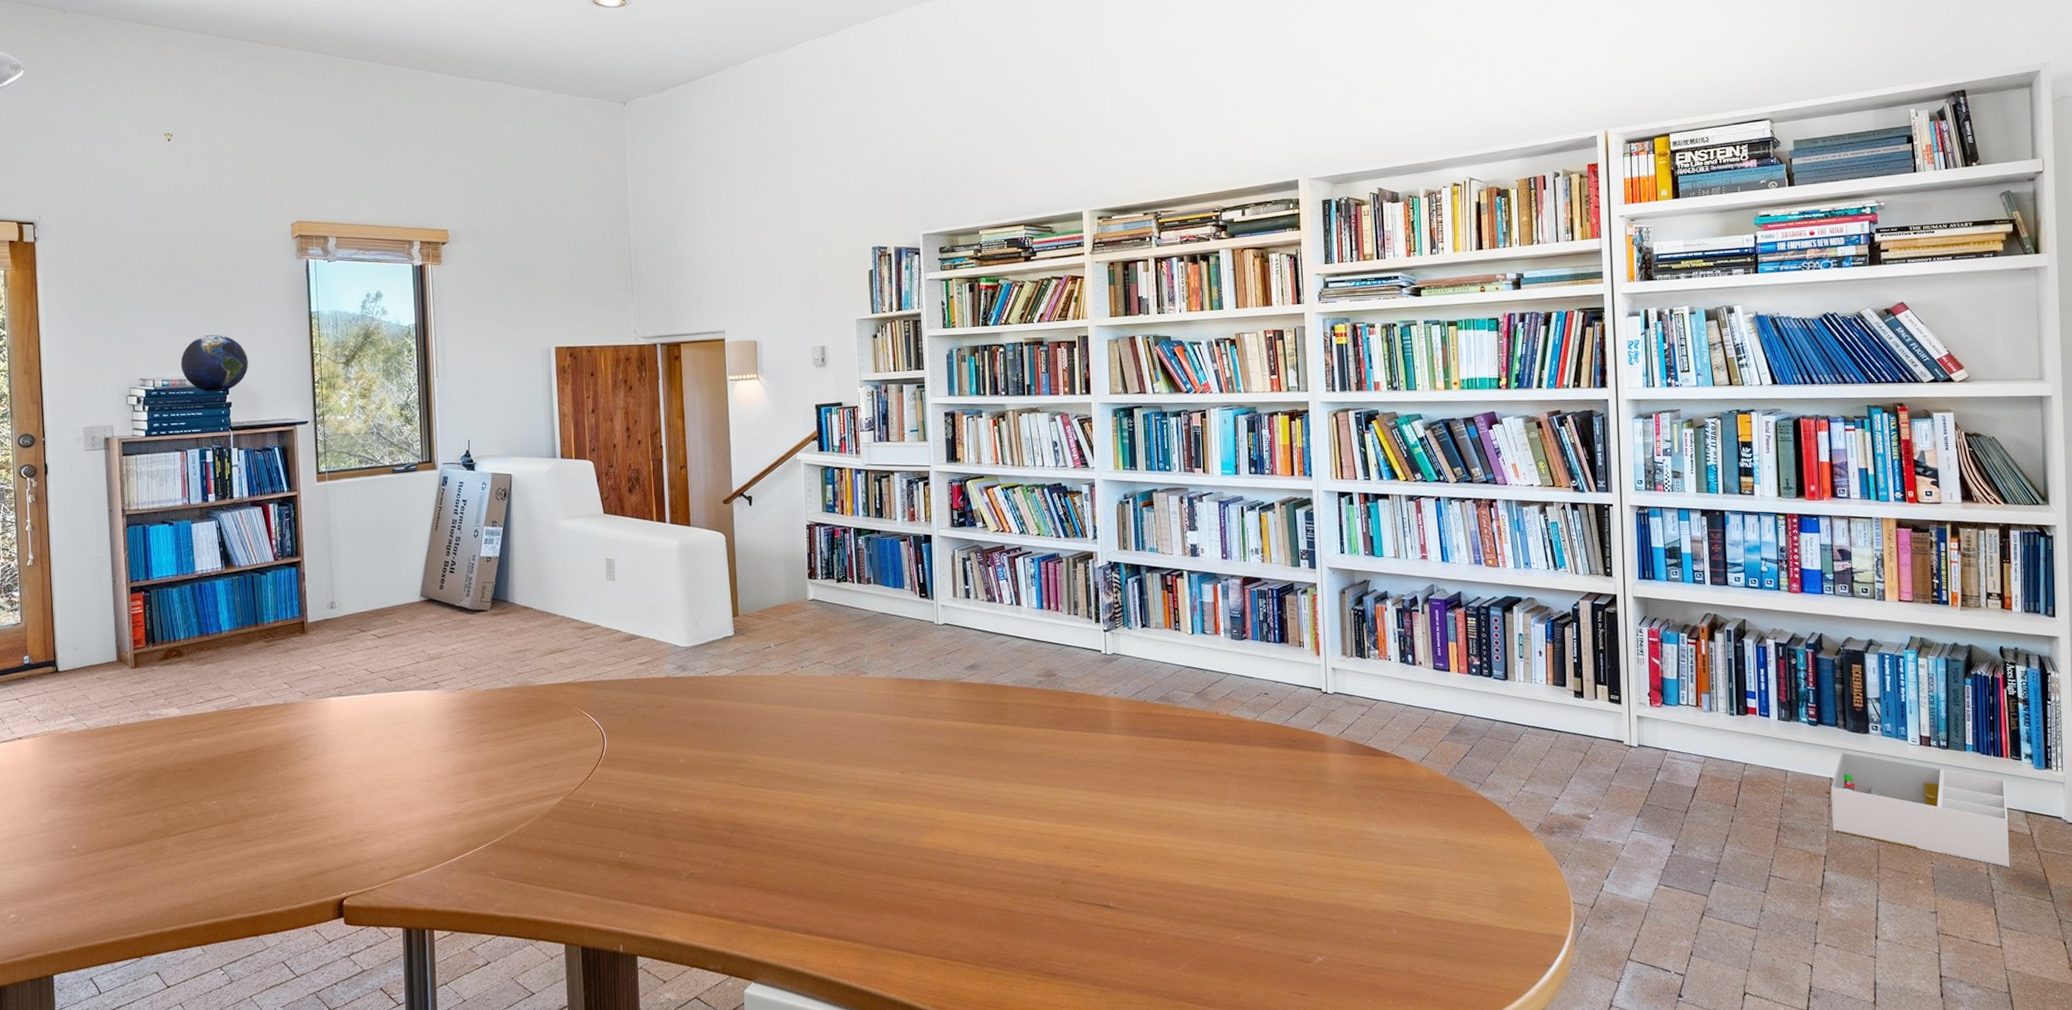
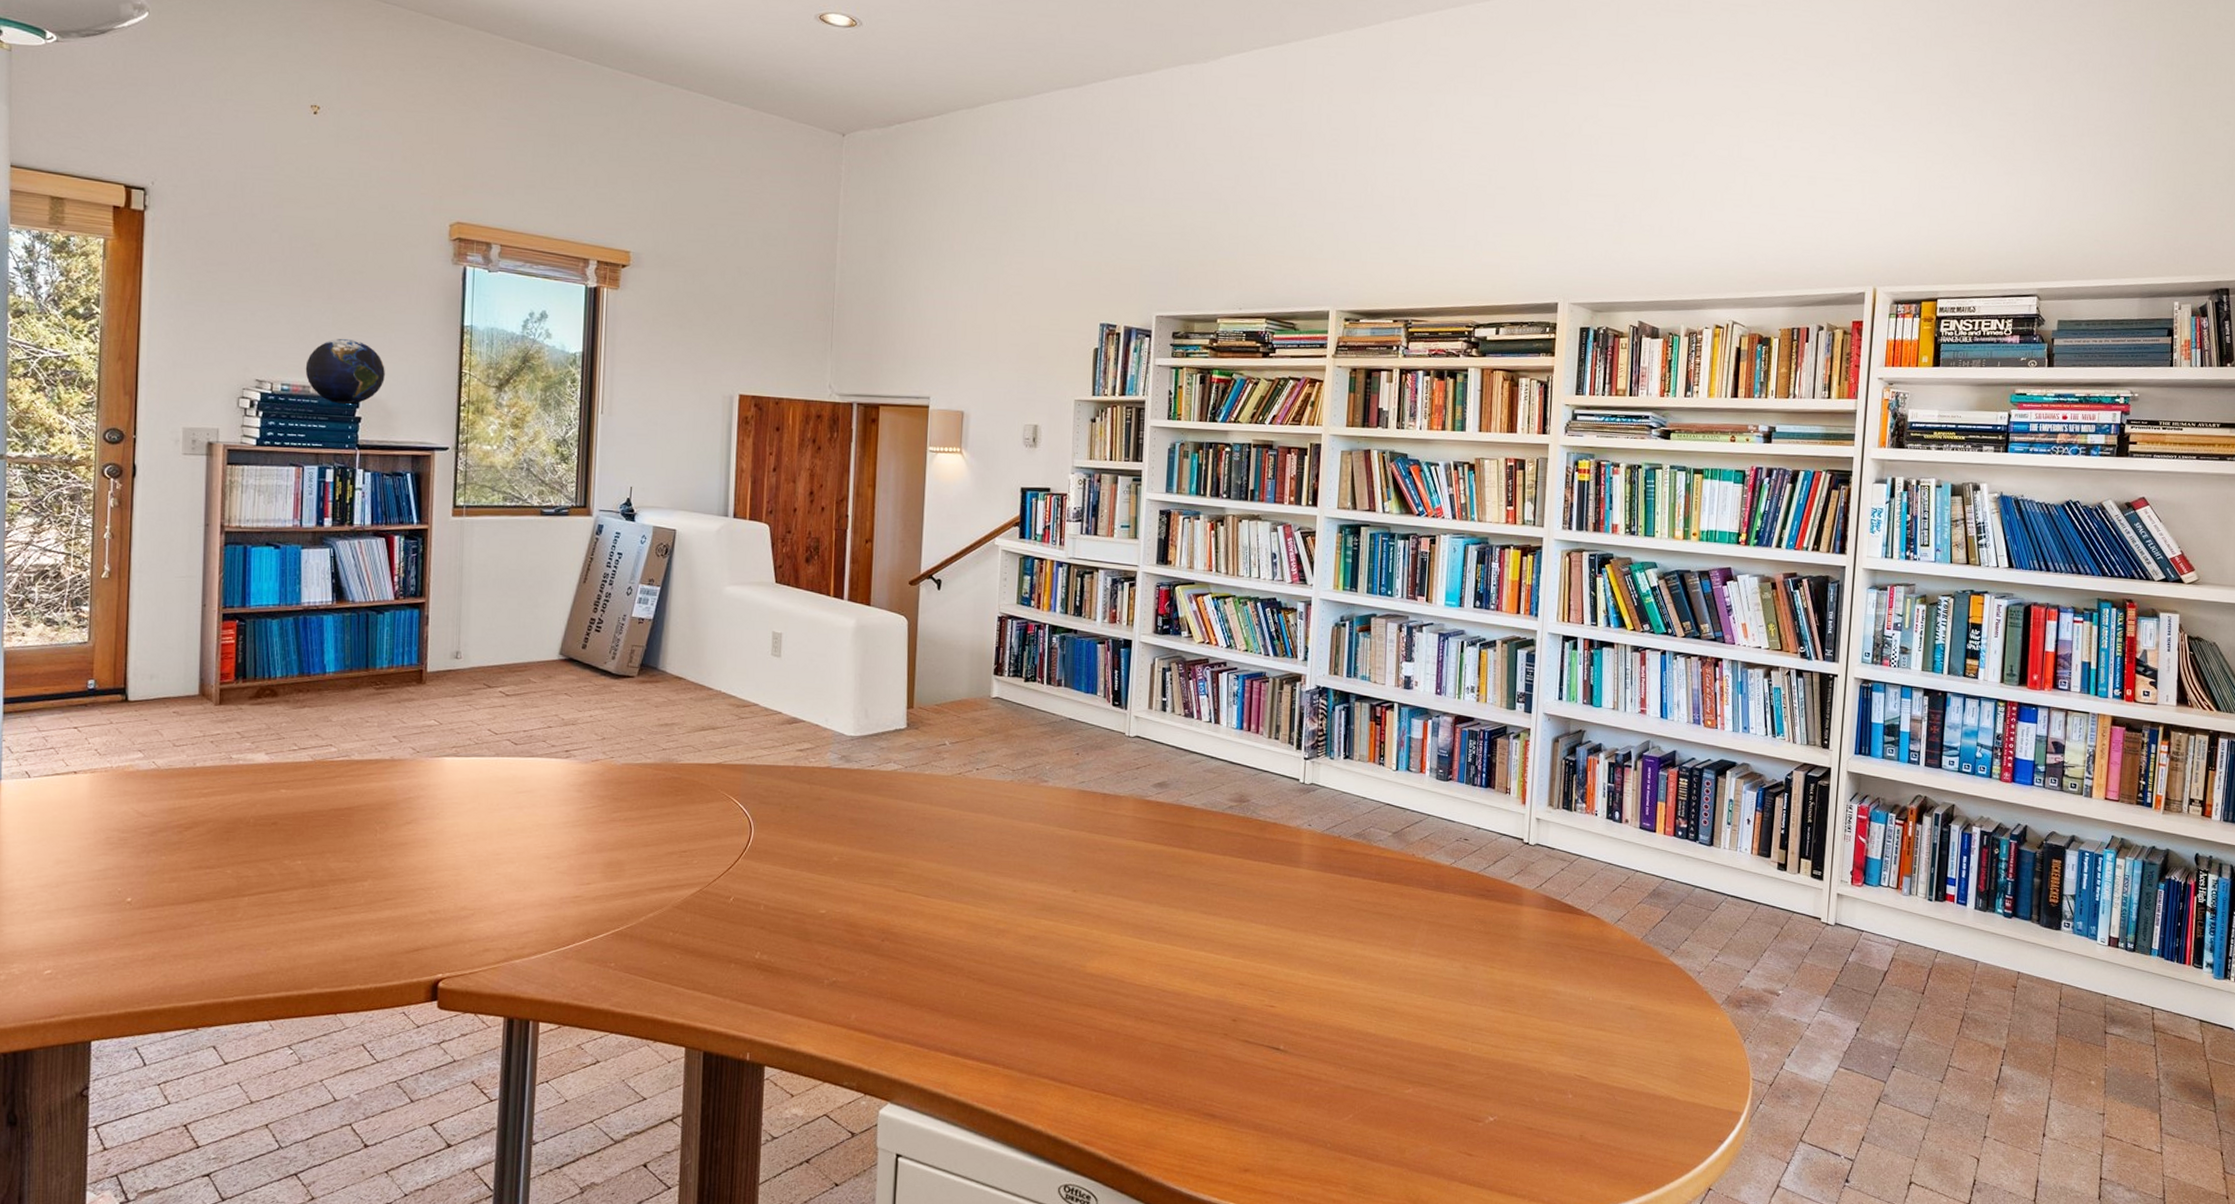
storage box: present [1790,752,2010,868] -> none [1978,947,2186,1075]

